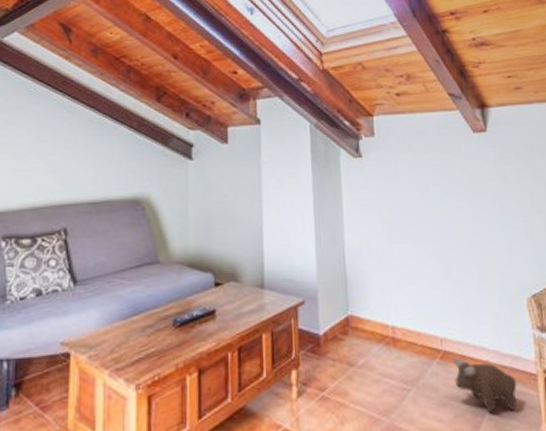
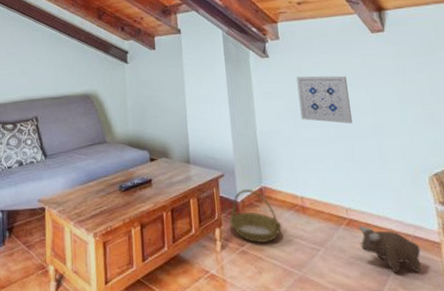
basket: none [308,318,370,385] -> present [229,188,282,243]
wall art: none [392,180,450,238] -> present [296,75,352,124]

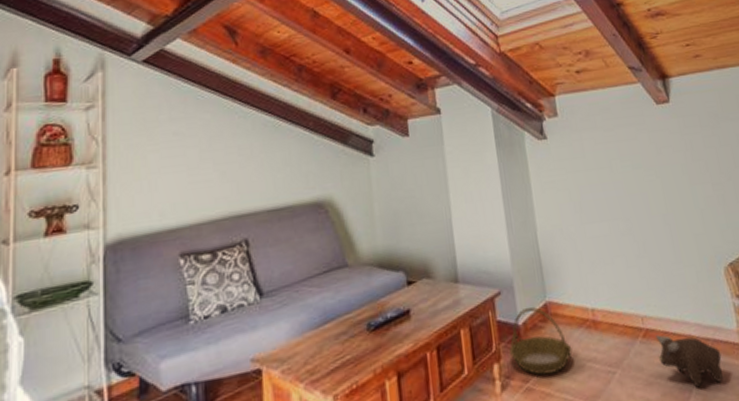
wall art: present [296,75,352,124] -> none [579,156,643,214]

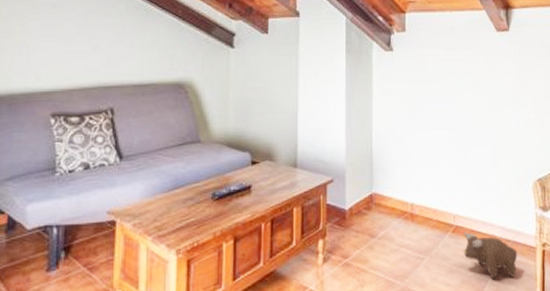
basket: present [509,306,573,375] -> none [334,195,389,254]

